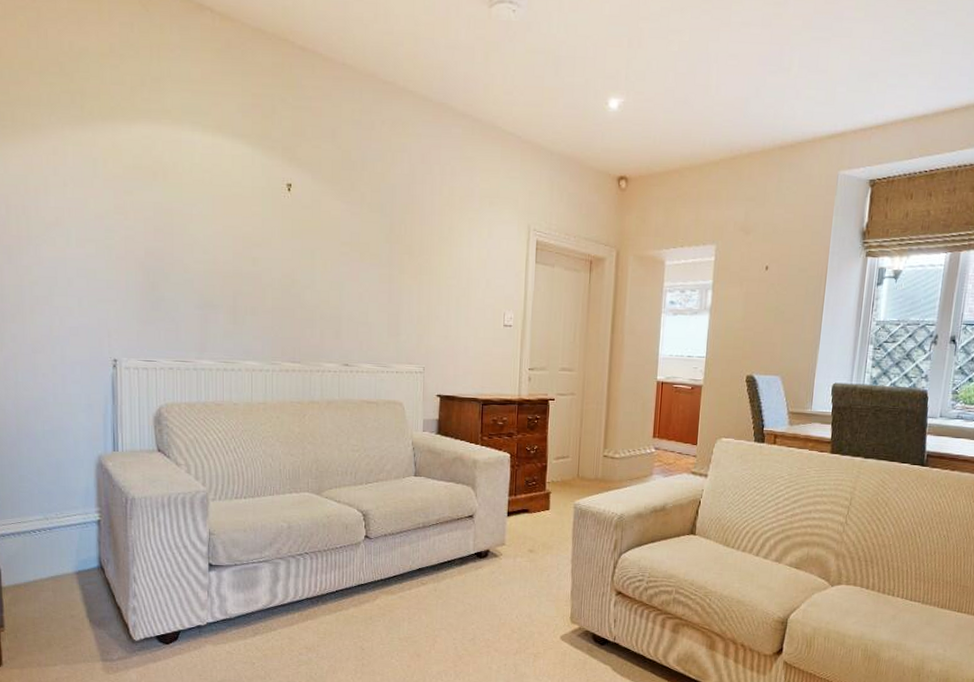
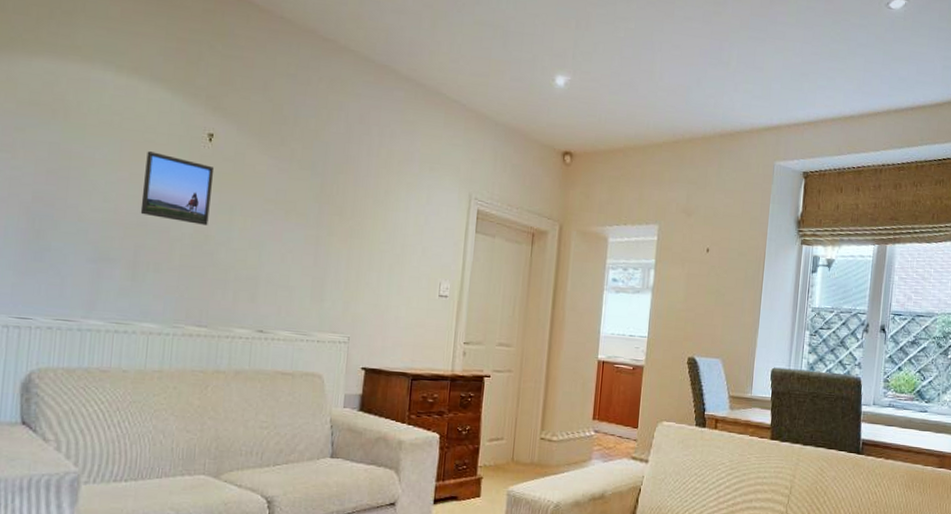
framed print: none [235,204,295,270] -> present [140,151,215,225]

